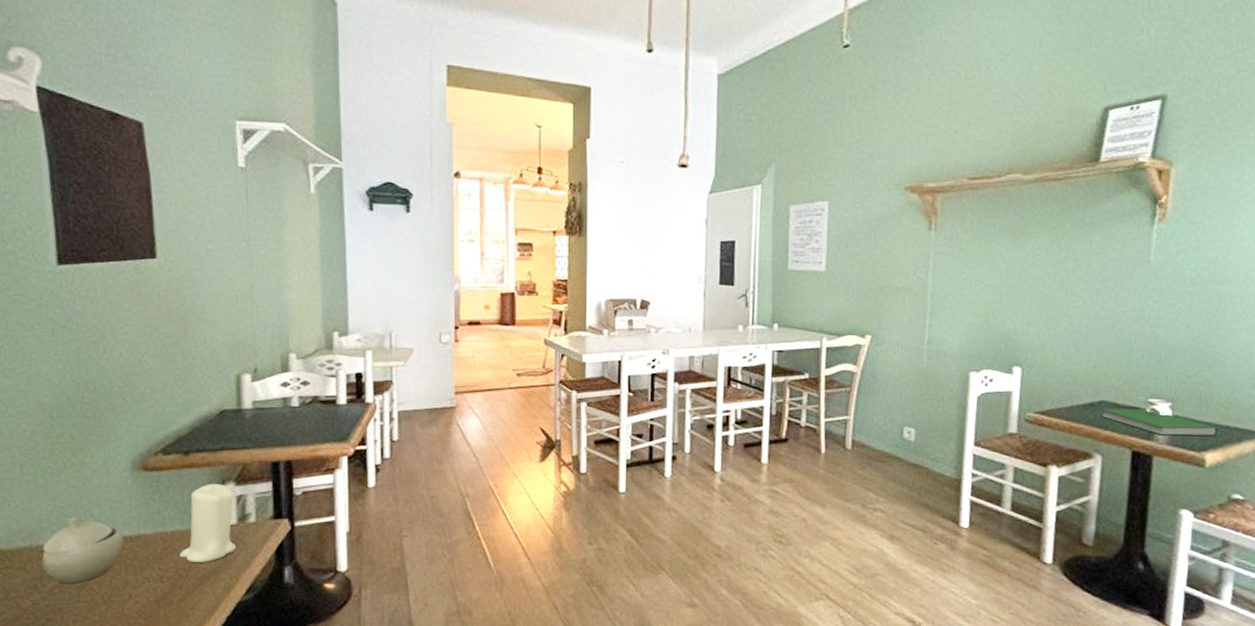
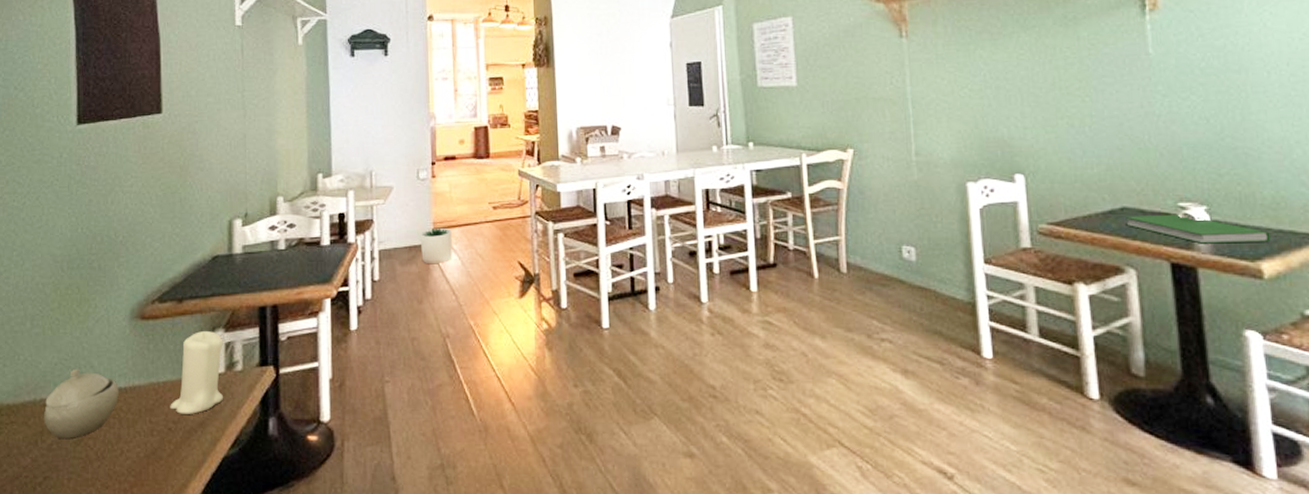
planter: none [442,391,474,427] -> present [421,227,452,265]

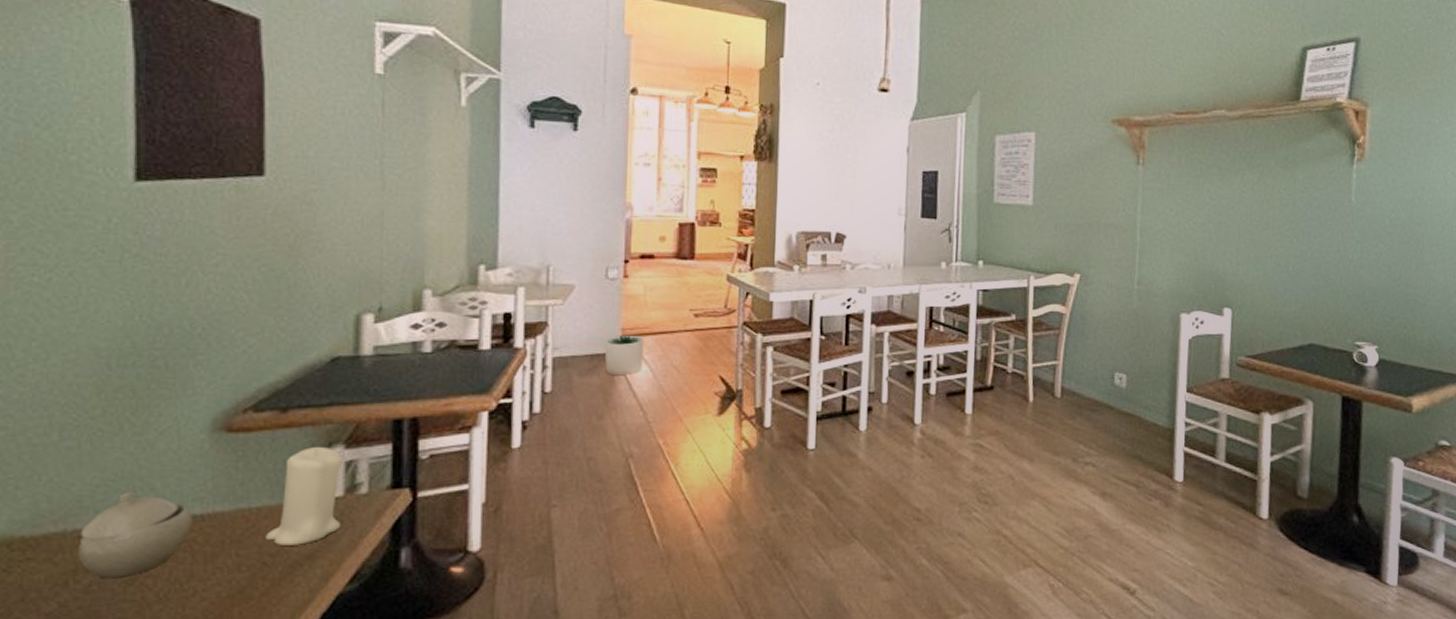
hardcover book: present [1125,215,1271,244] -> none [1311,352,1423,381]

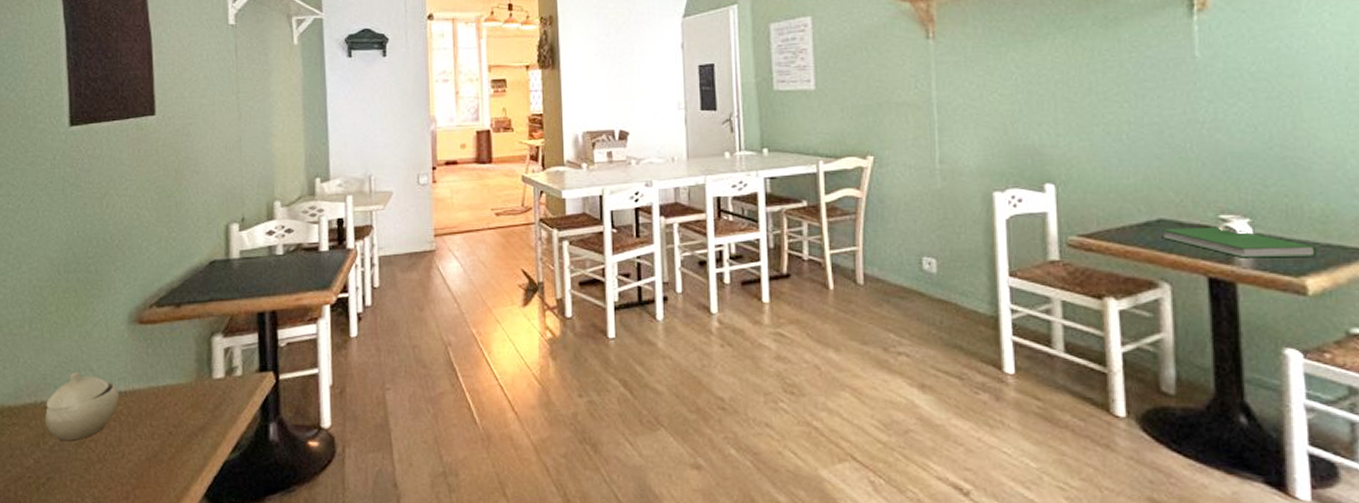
candle: present [265,446,343,545] -> none [170,335,224,419]
planter: present [605,334,644,376] -> none [422,234,454,272]
hardcover book: none [1311,352,1423,381] -> present [1162,228,1317,258]

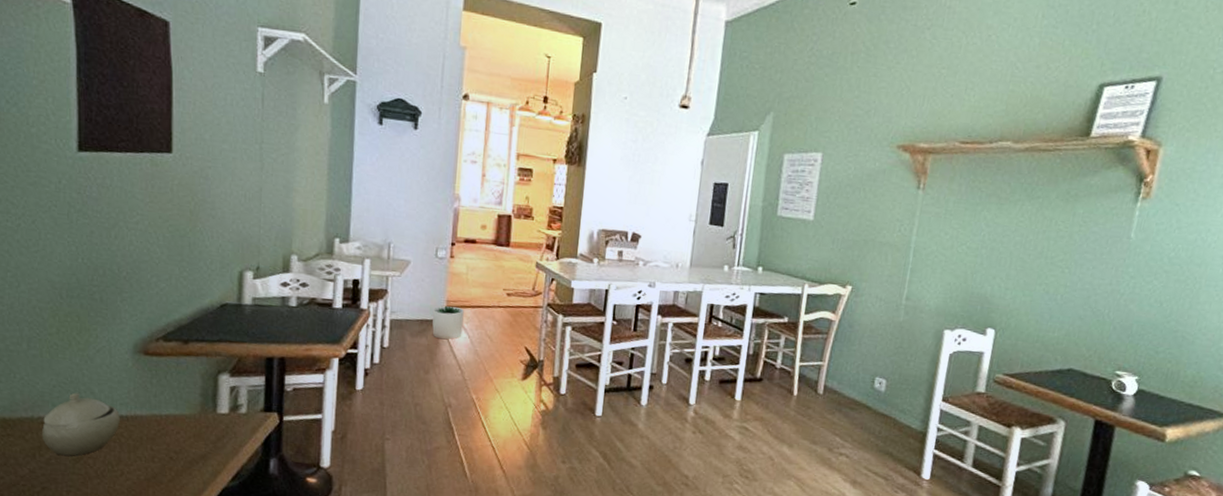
planter: none [422,234,454,272] -> present [432,306,464,340]
hardcover book: present [1162,228,1317,258] -> none [1068,376,1182,412]

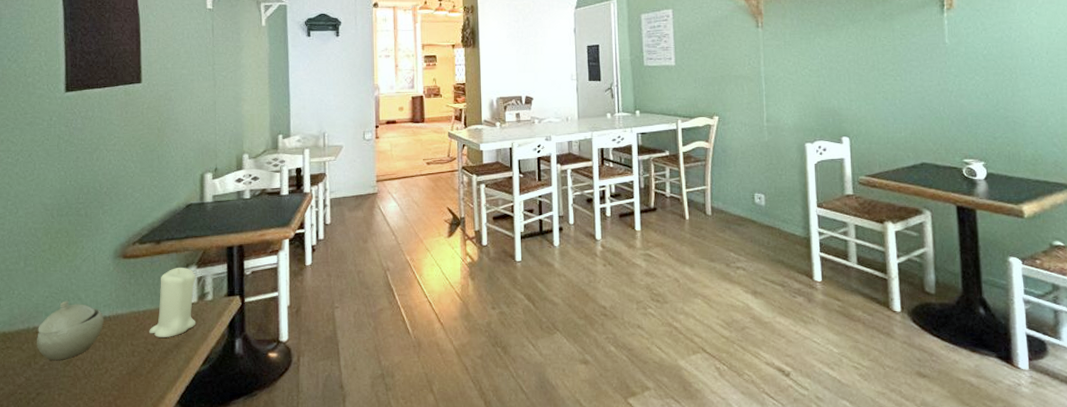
candle: none [172,372,228,447] -> present [149,267,196,337]
planter: present [432,306,464,340] -> none [366,180,392,210]

